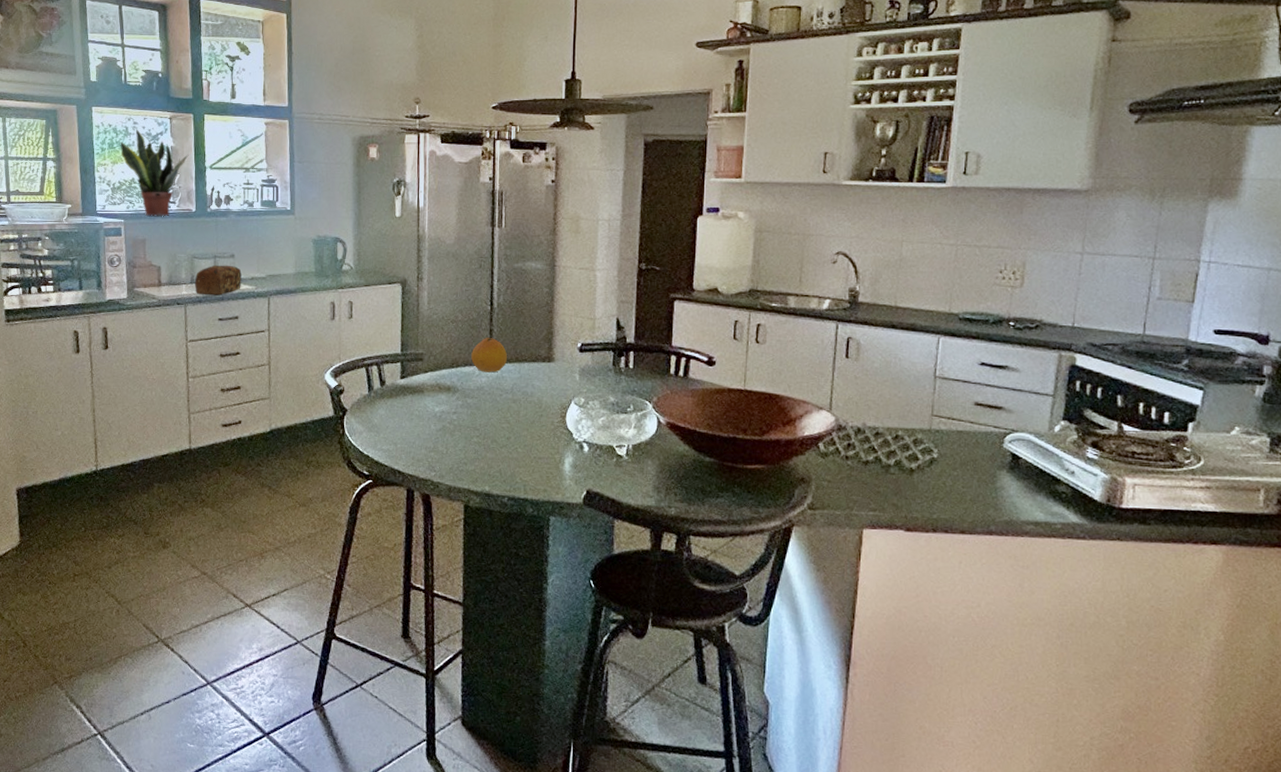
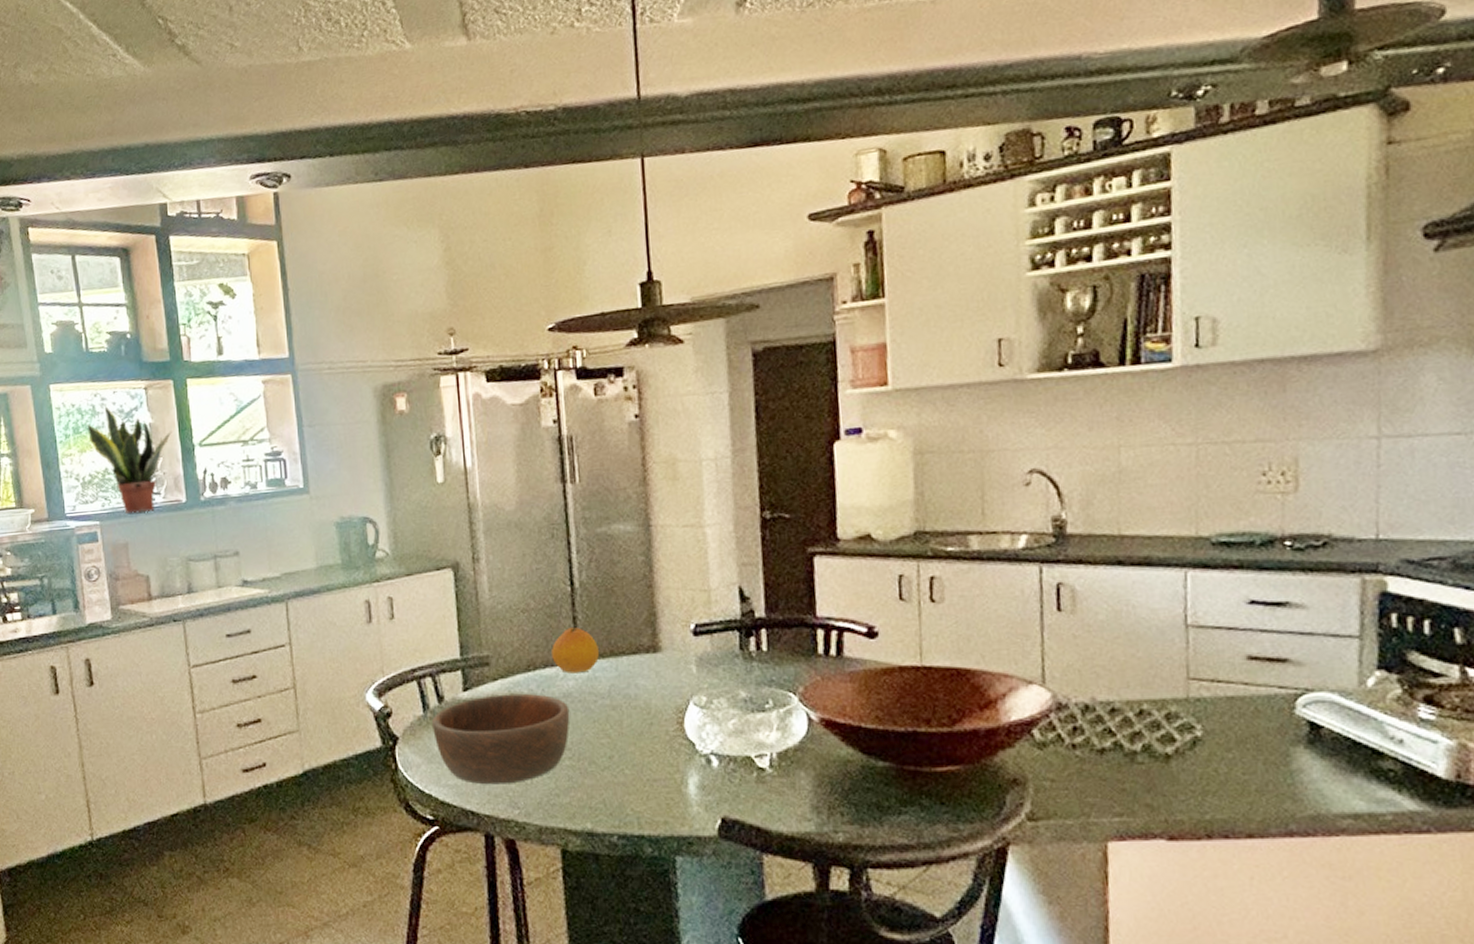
bread loaf: present [194,265,242,297] -> none [192,565,251,607]
wooden bowl: none [373,383,481,452] -> present [431,693,570,785]

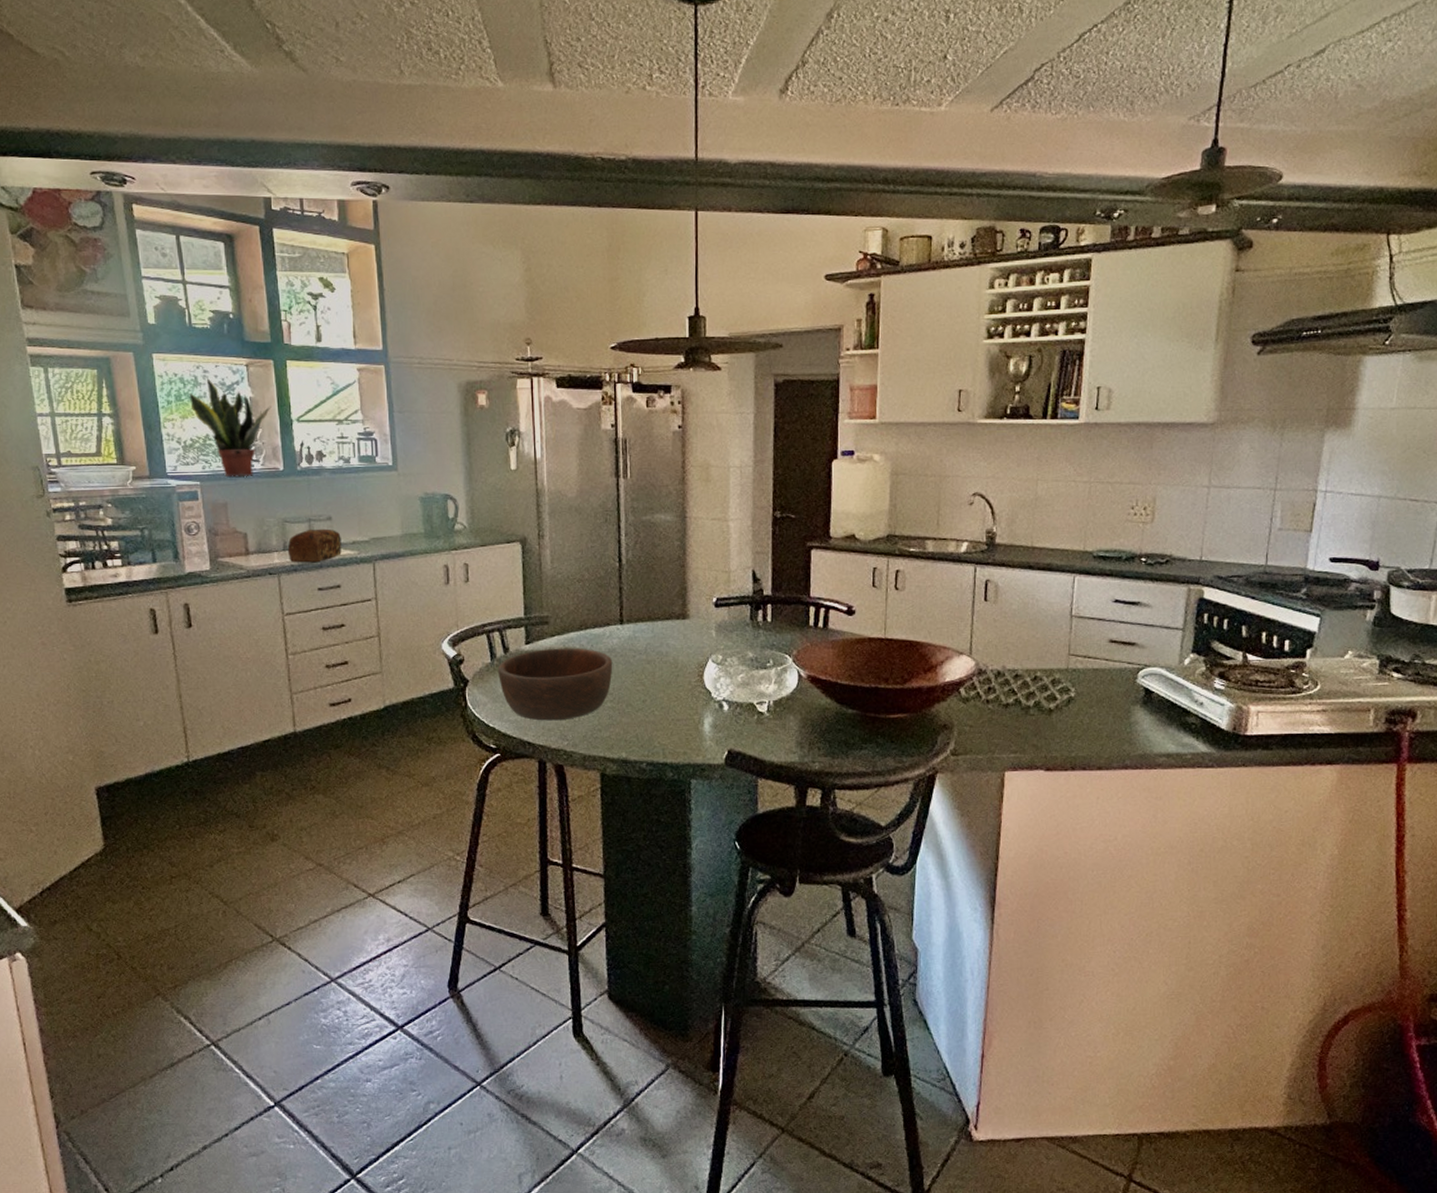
bread loaf: none [192,565,251,607] -> present [287,528,342,564]
fruit: present [551,626,599,673] -> none [601,595,639,633]

